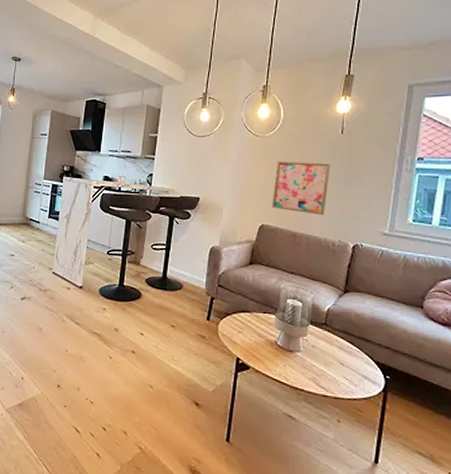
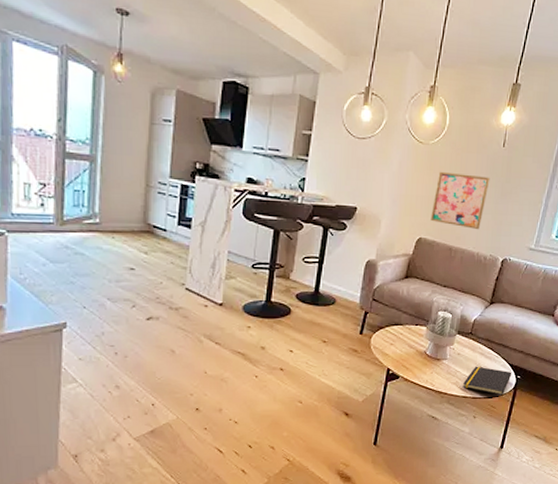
notepad: none [321,361,379,397] -> present [463,366,512,395]

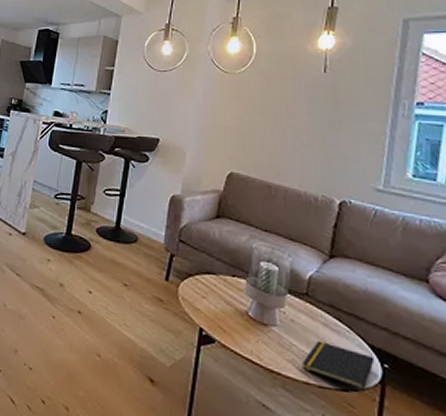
wall art: present [430,171,490,230] -> none [242,101,312,166]

